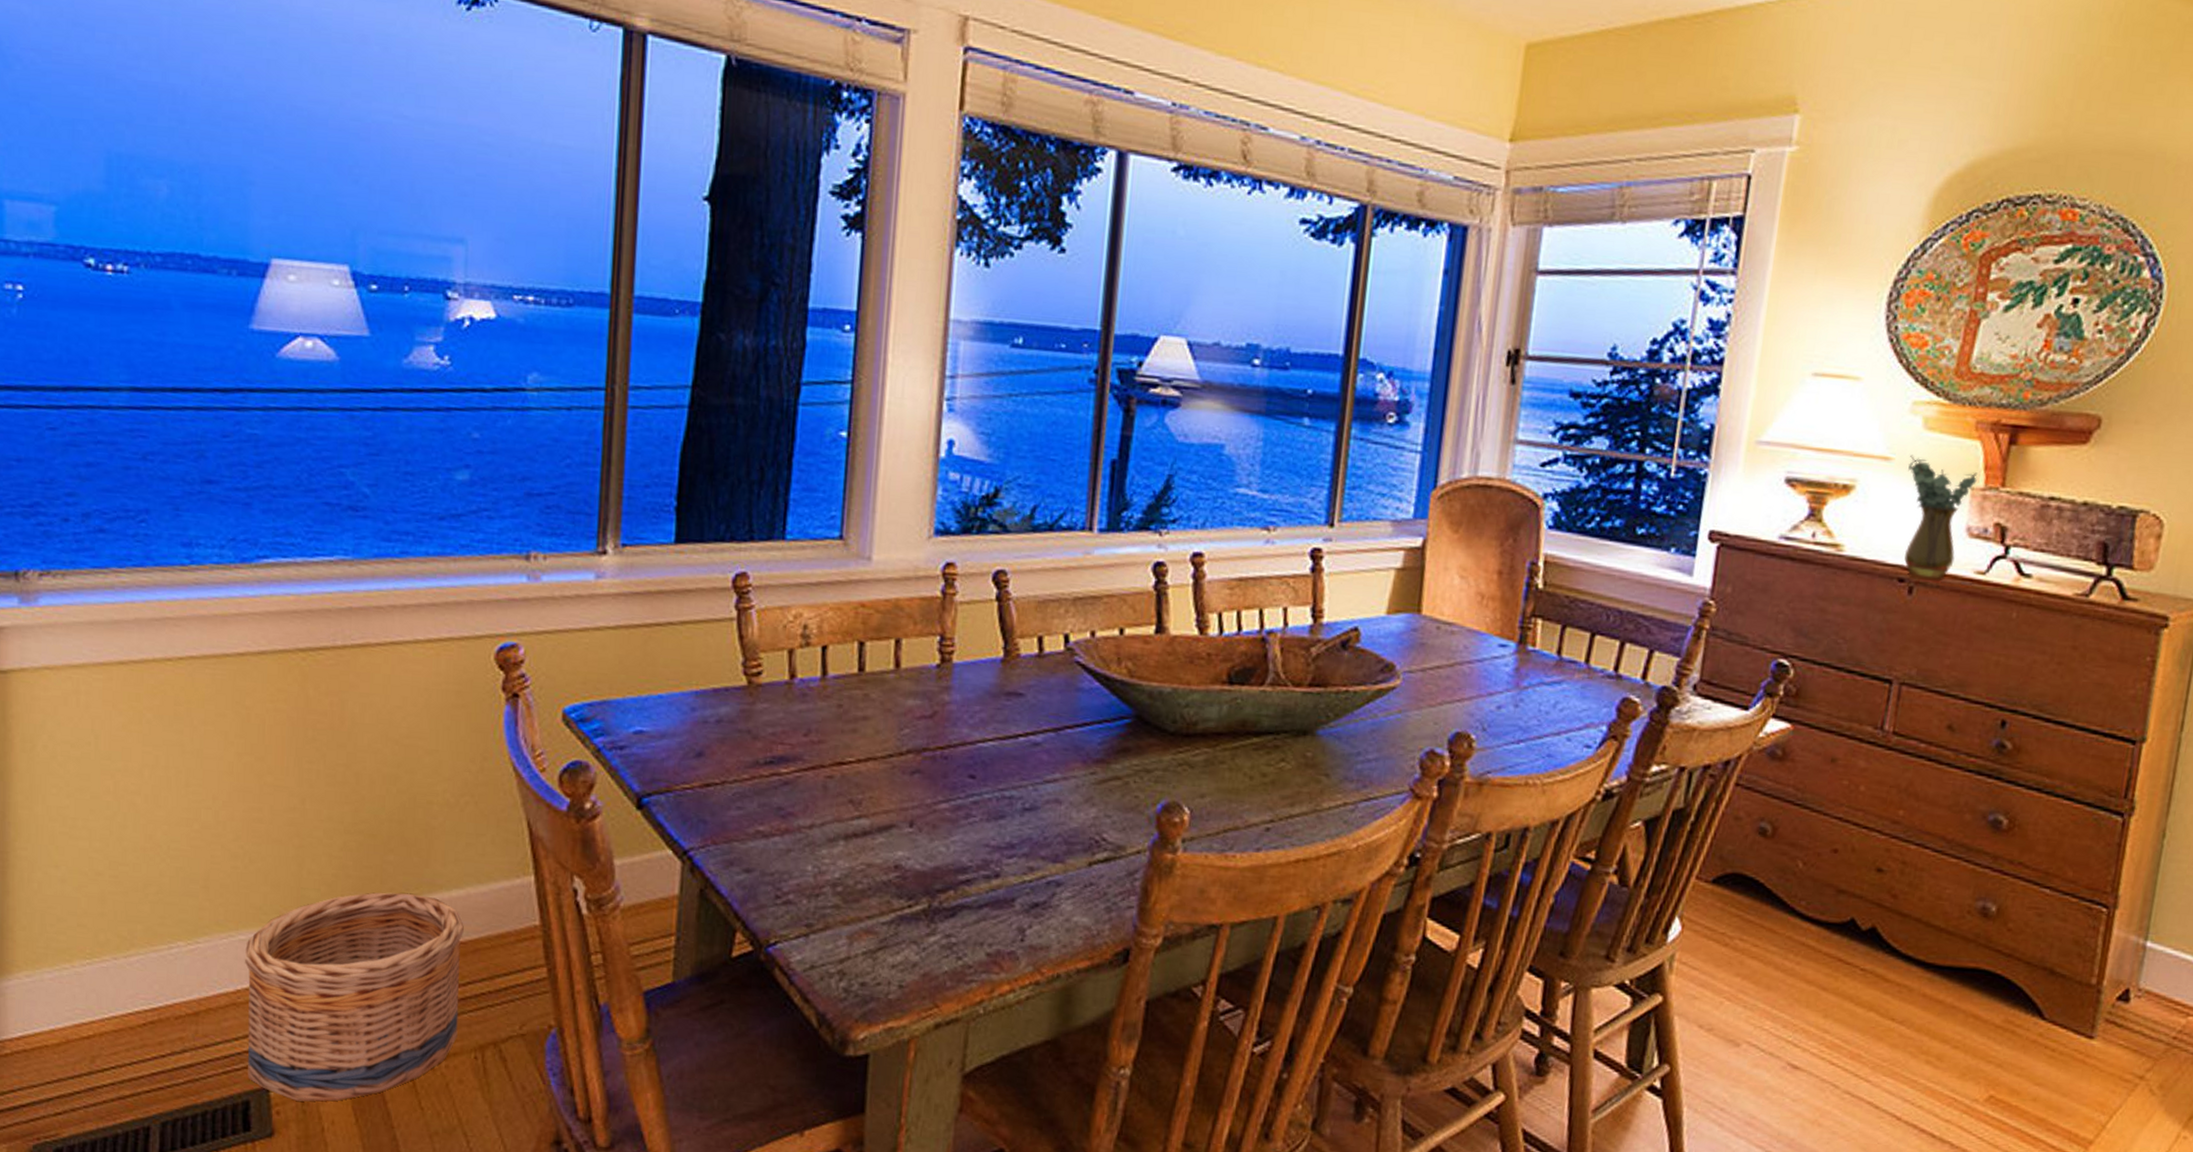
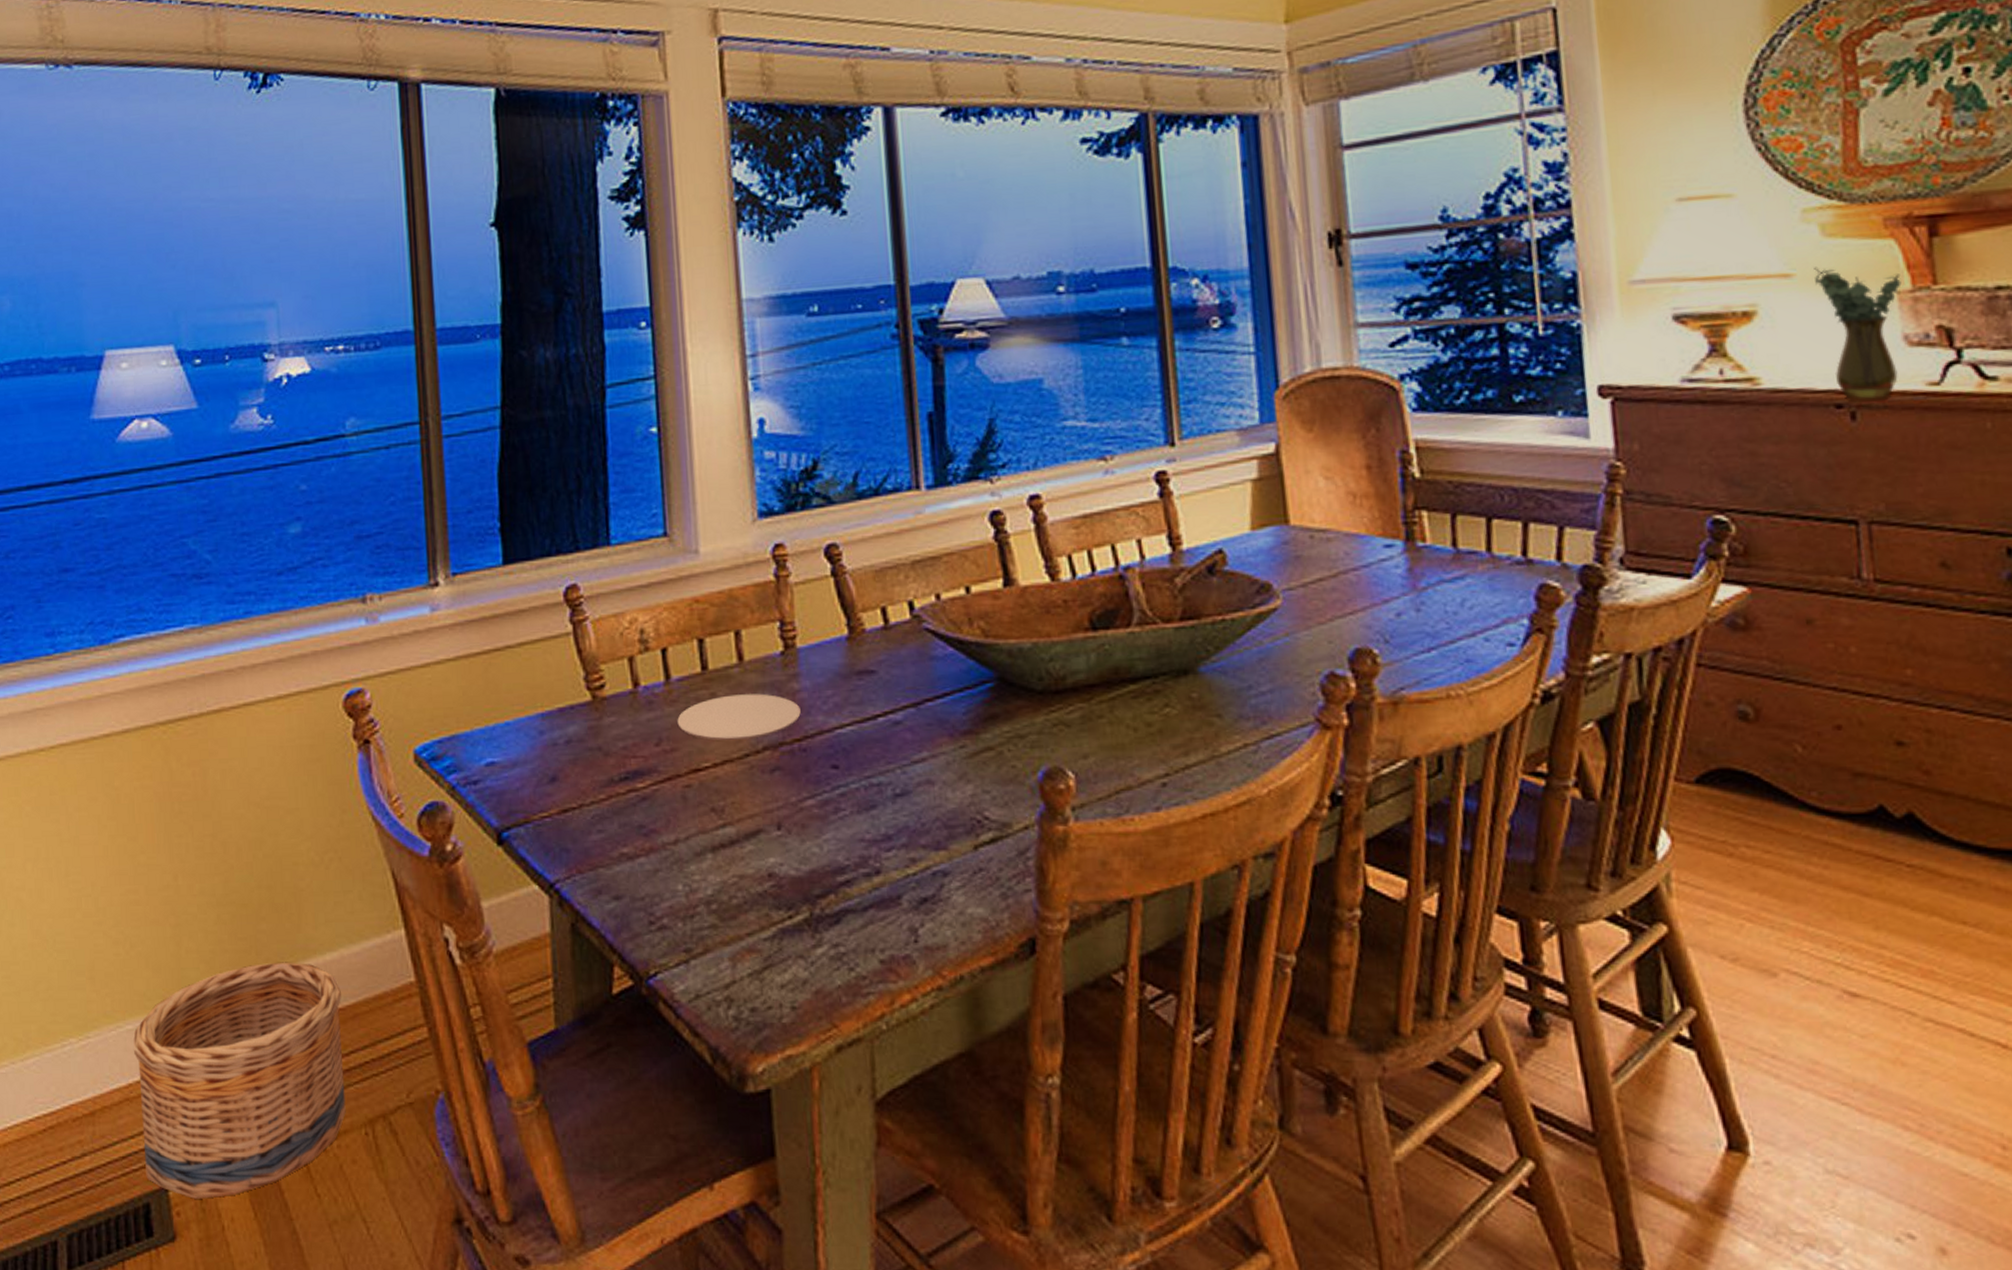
plate: none [828,698,948,741] -> present [677,693,801,741]

